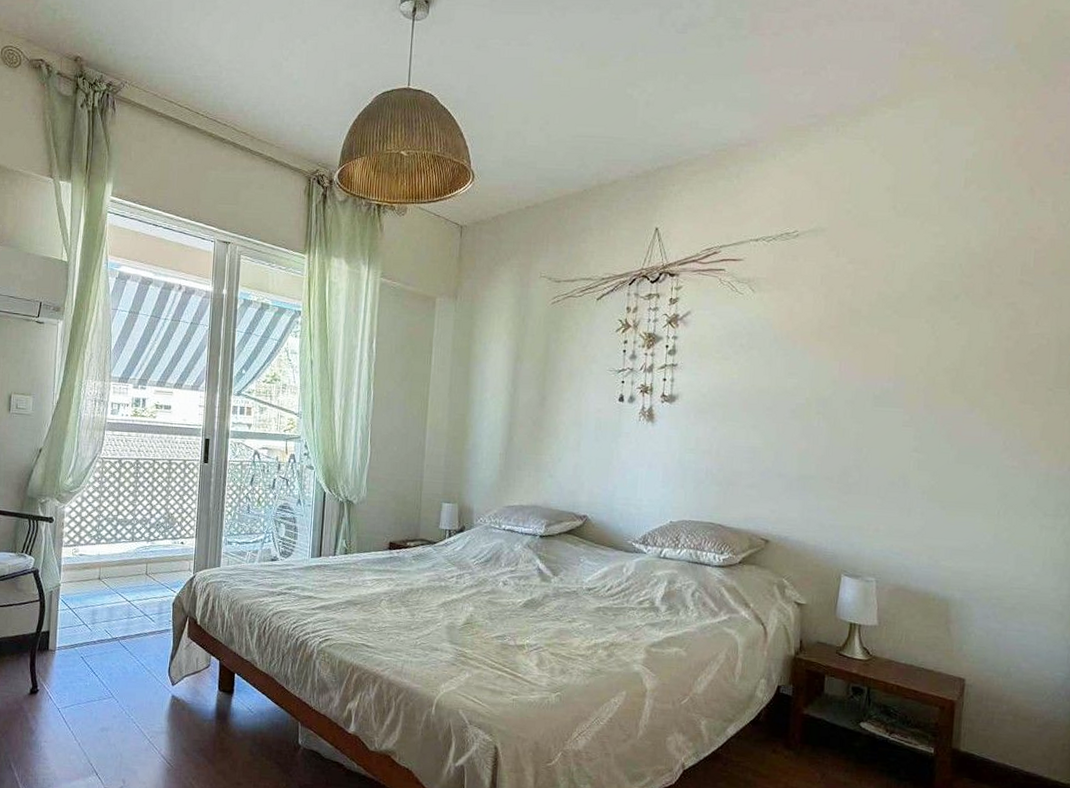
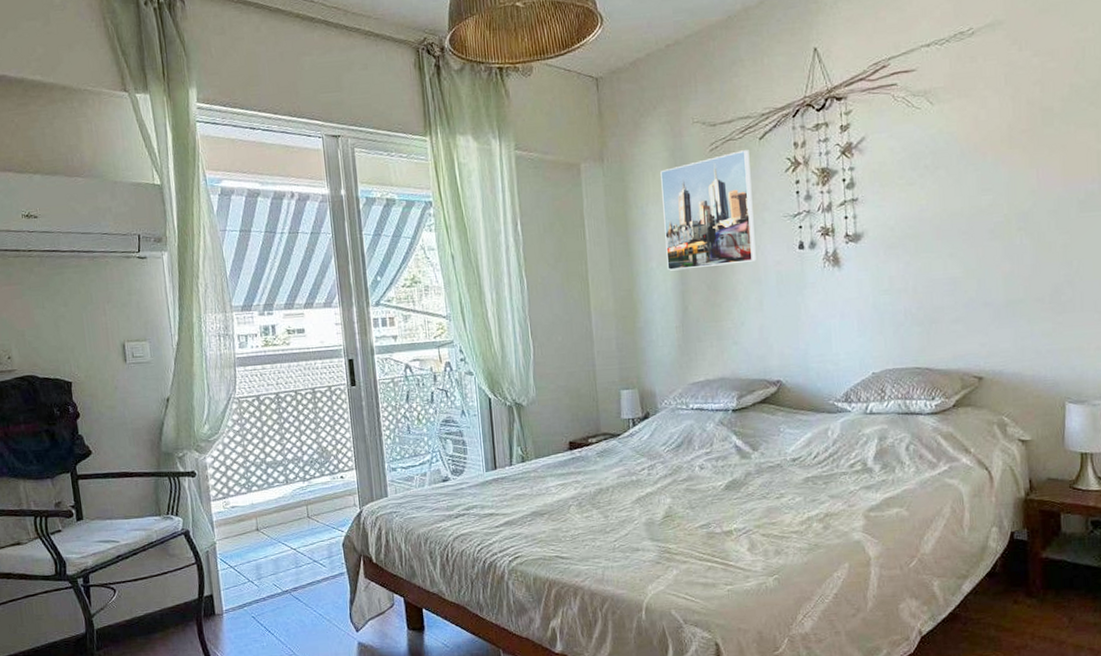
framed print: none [500,307,586,406] -> present [660,150,756,271]

